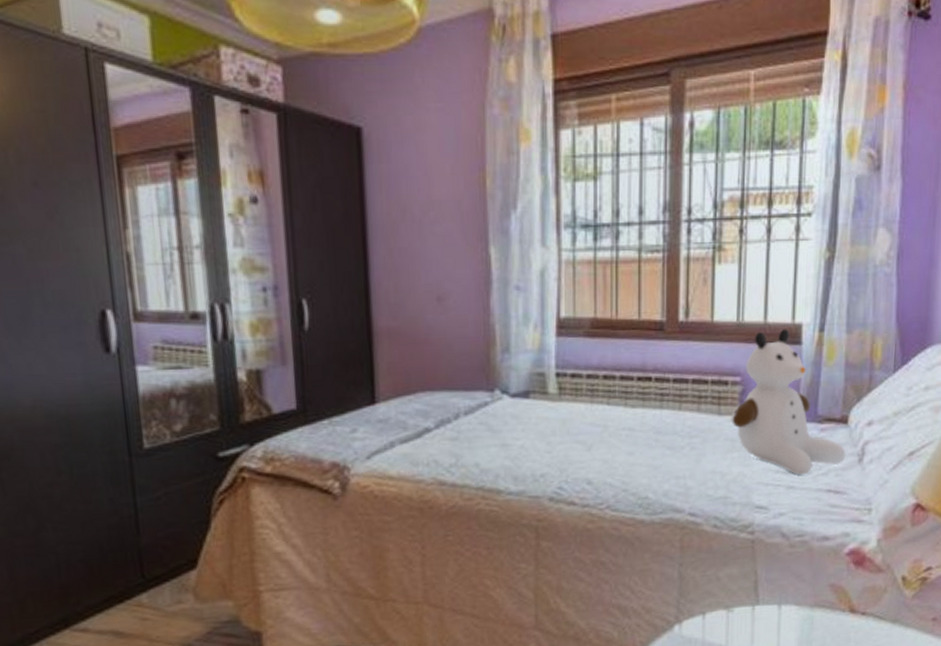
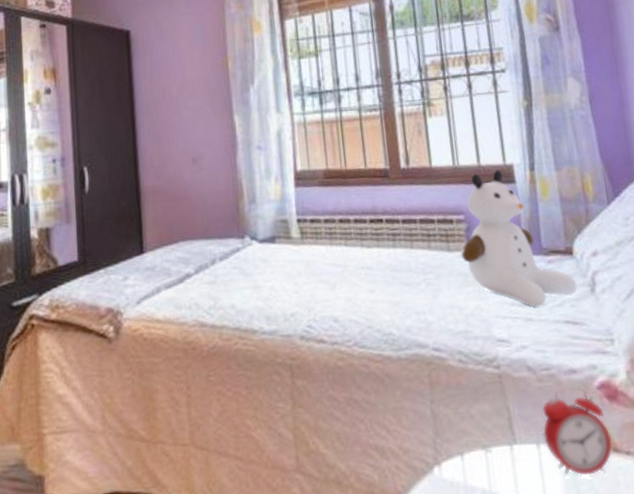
alarm clock: none [786,550,851,634] -> present [542,384,613,476]

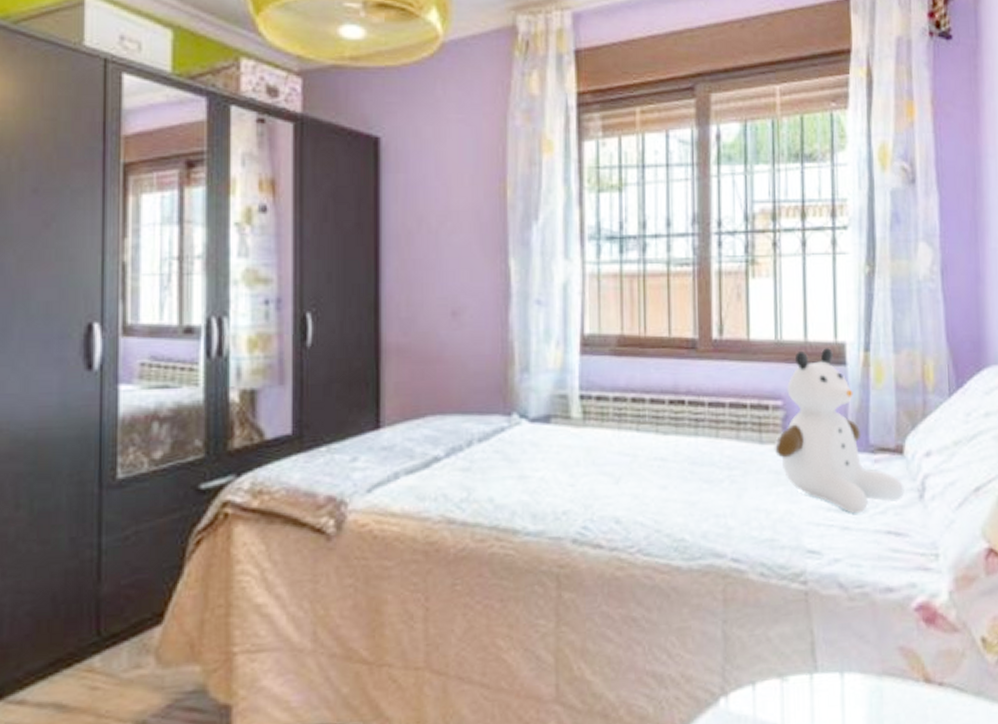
alarm clock: present [542,384,613,476] -> none [849,605,925,710]

